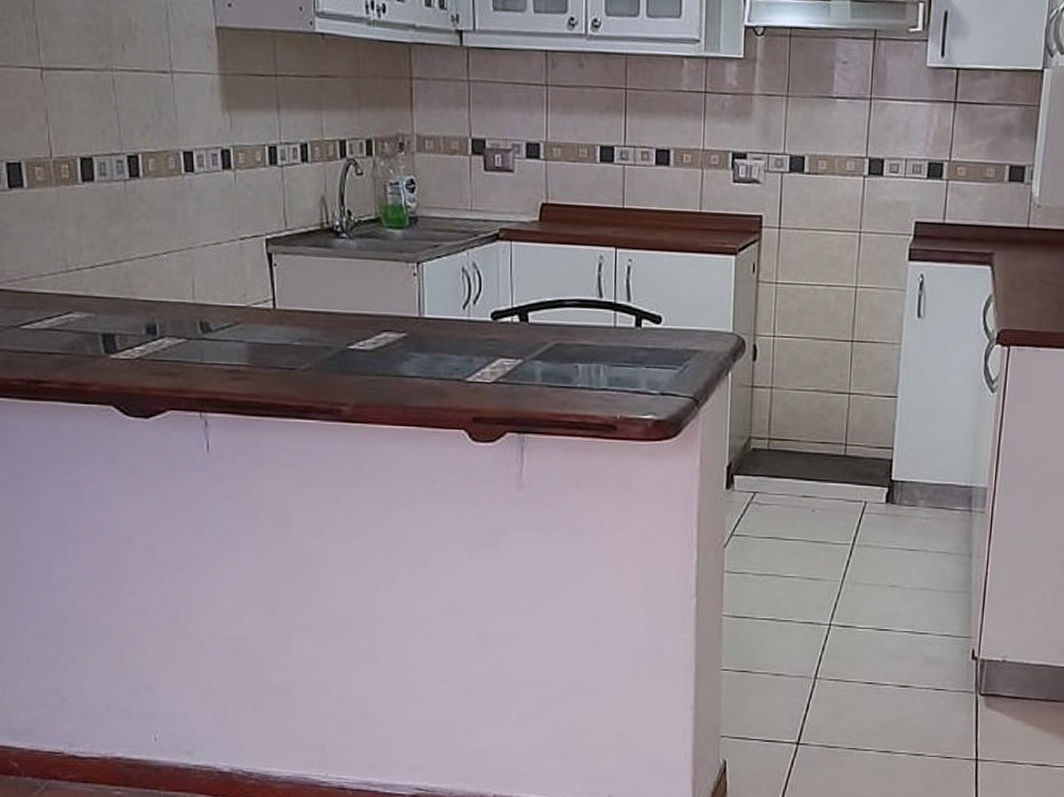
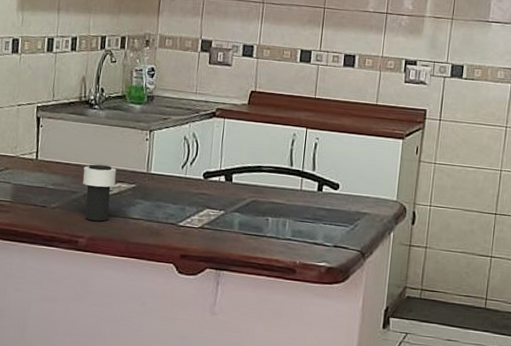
cup: none [337,310,380,383] -> present [83,164,117,221]

